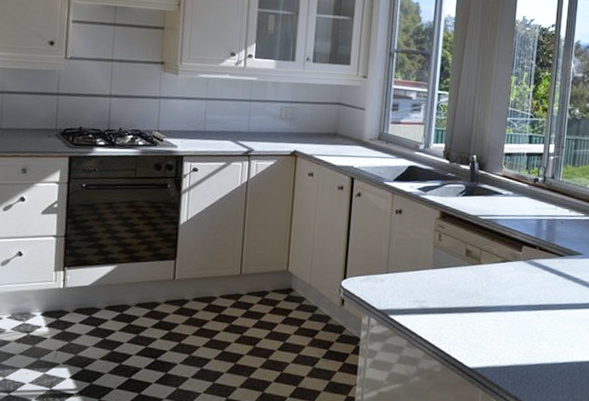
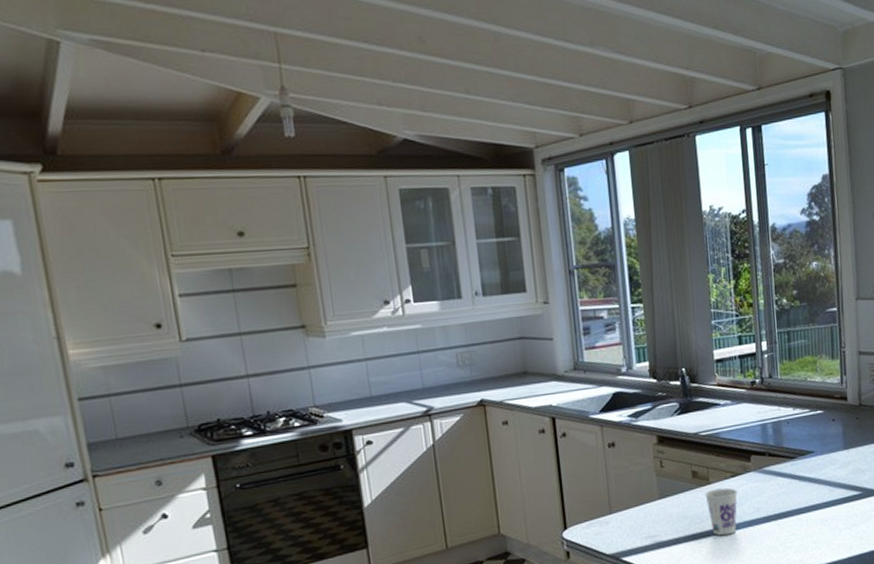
cup: none [474,270,505,315] -> present [705,487,738,536]

